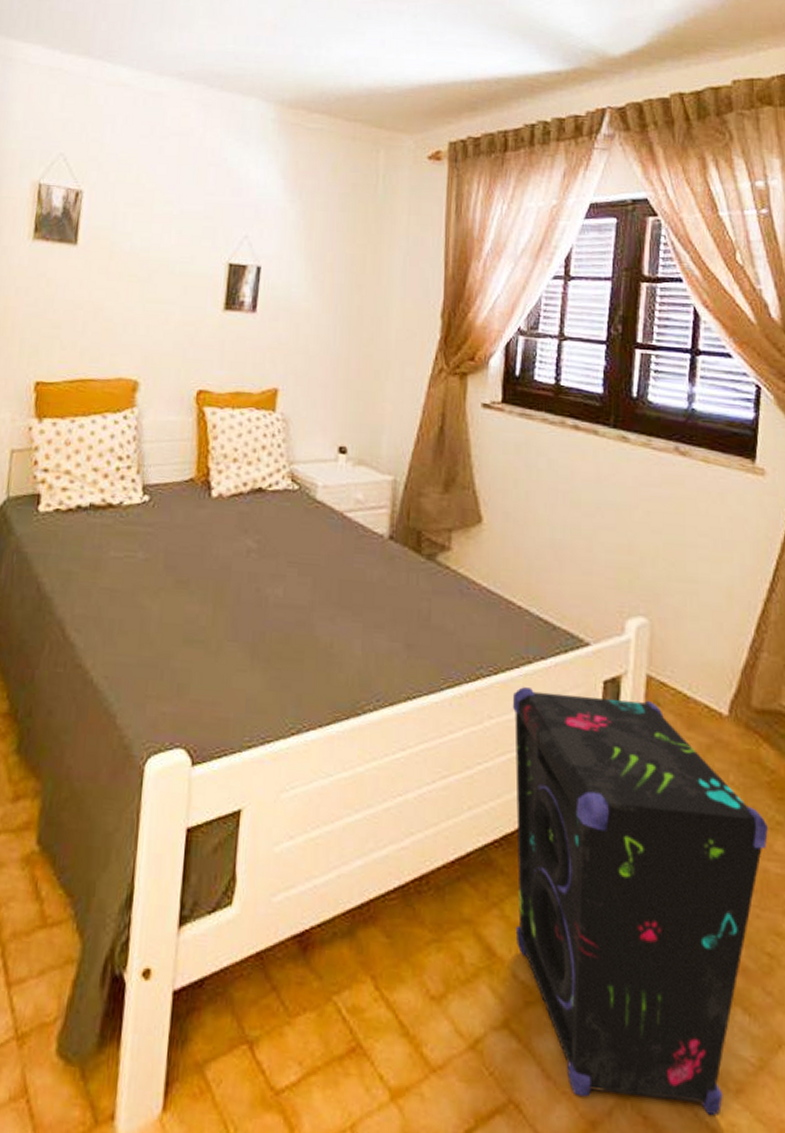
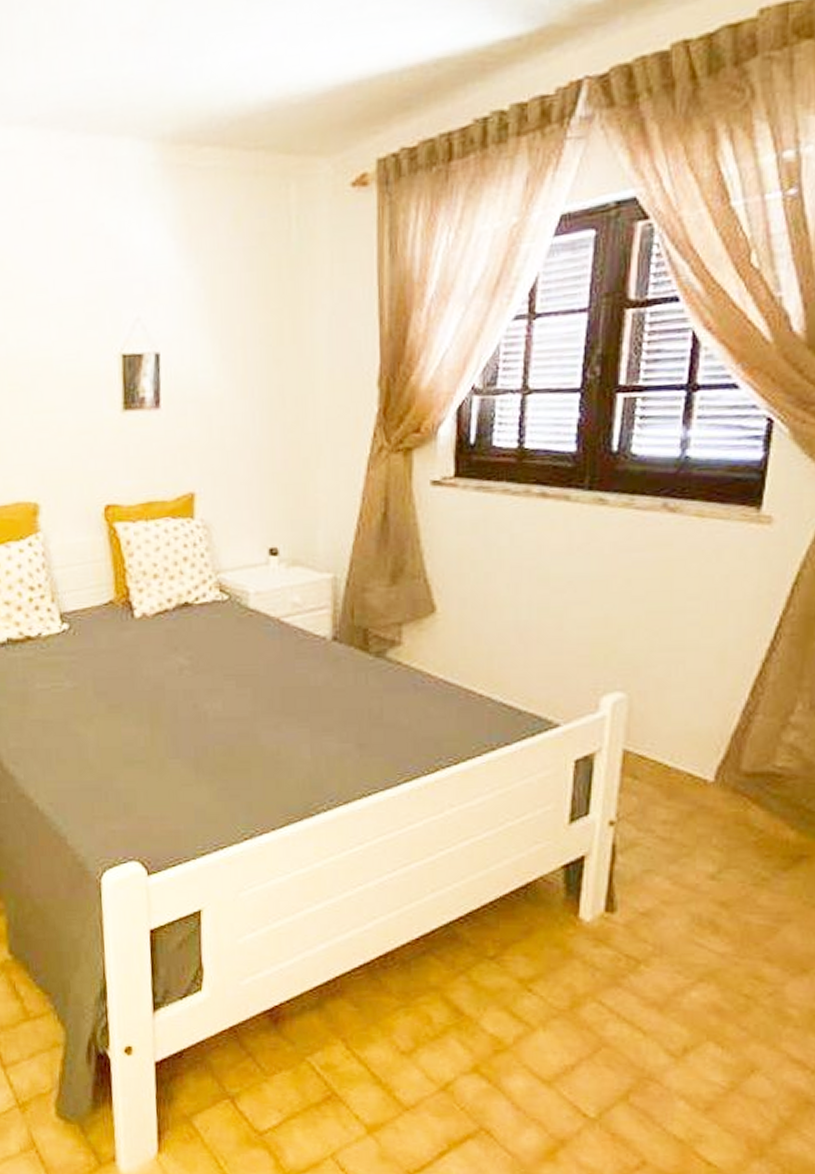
speaker: present [512,687,768,1115] -> none [474,774,752,1129]

